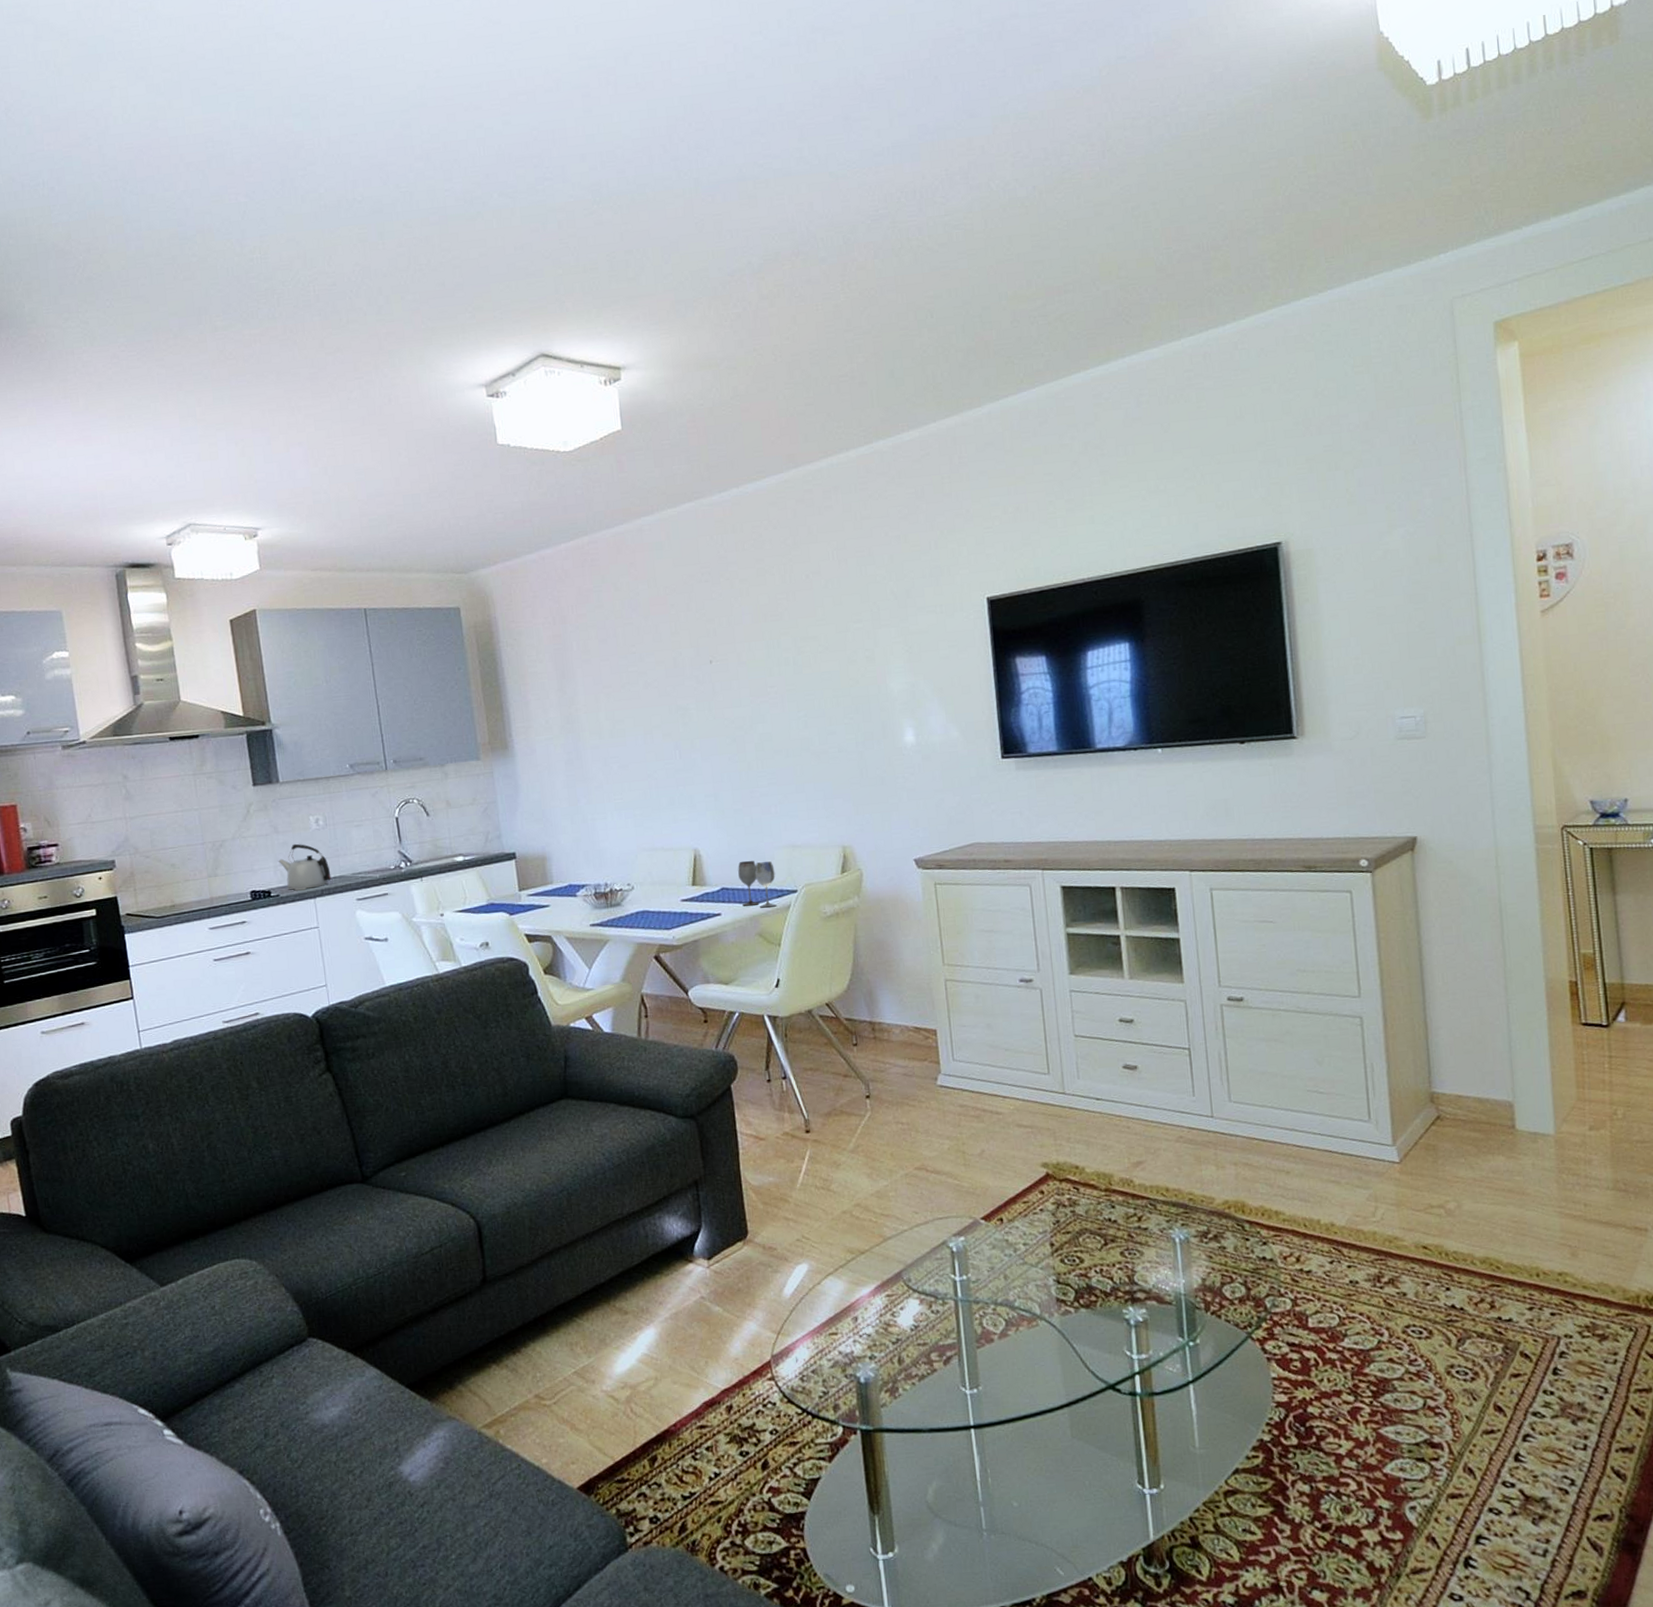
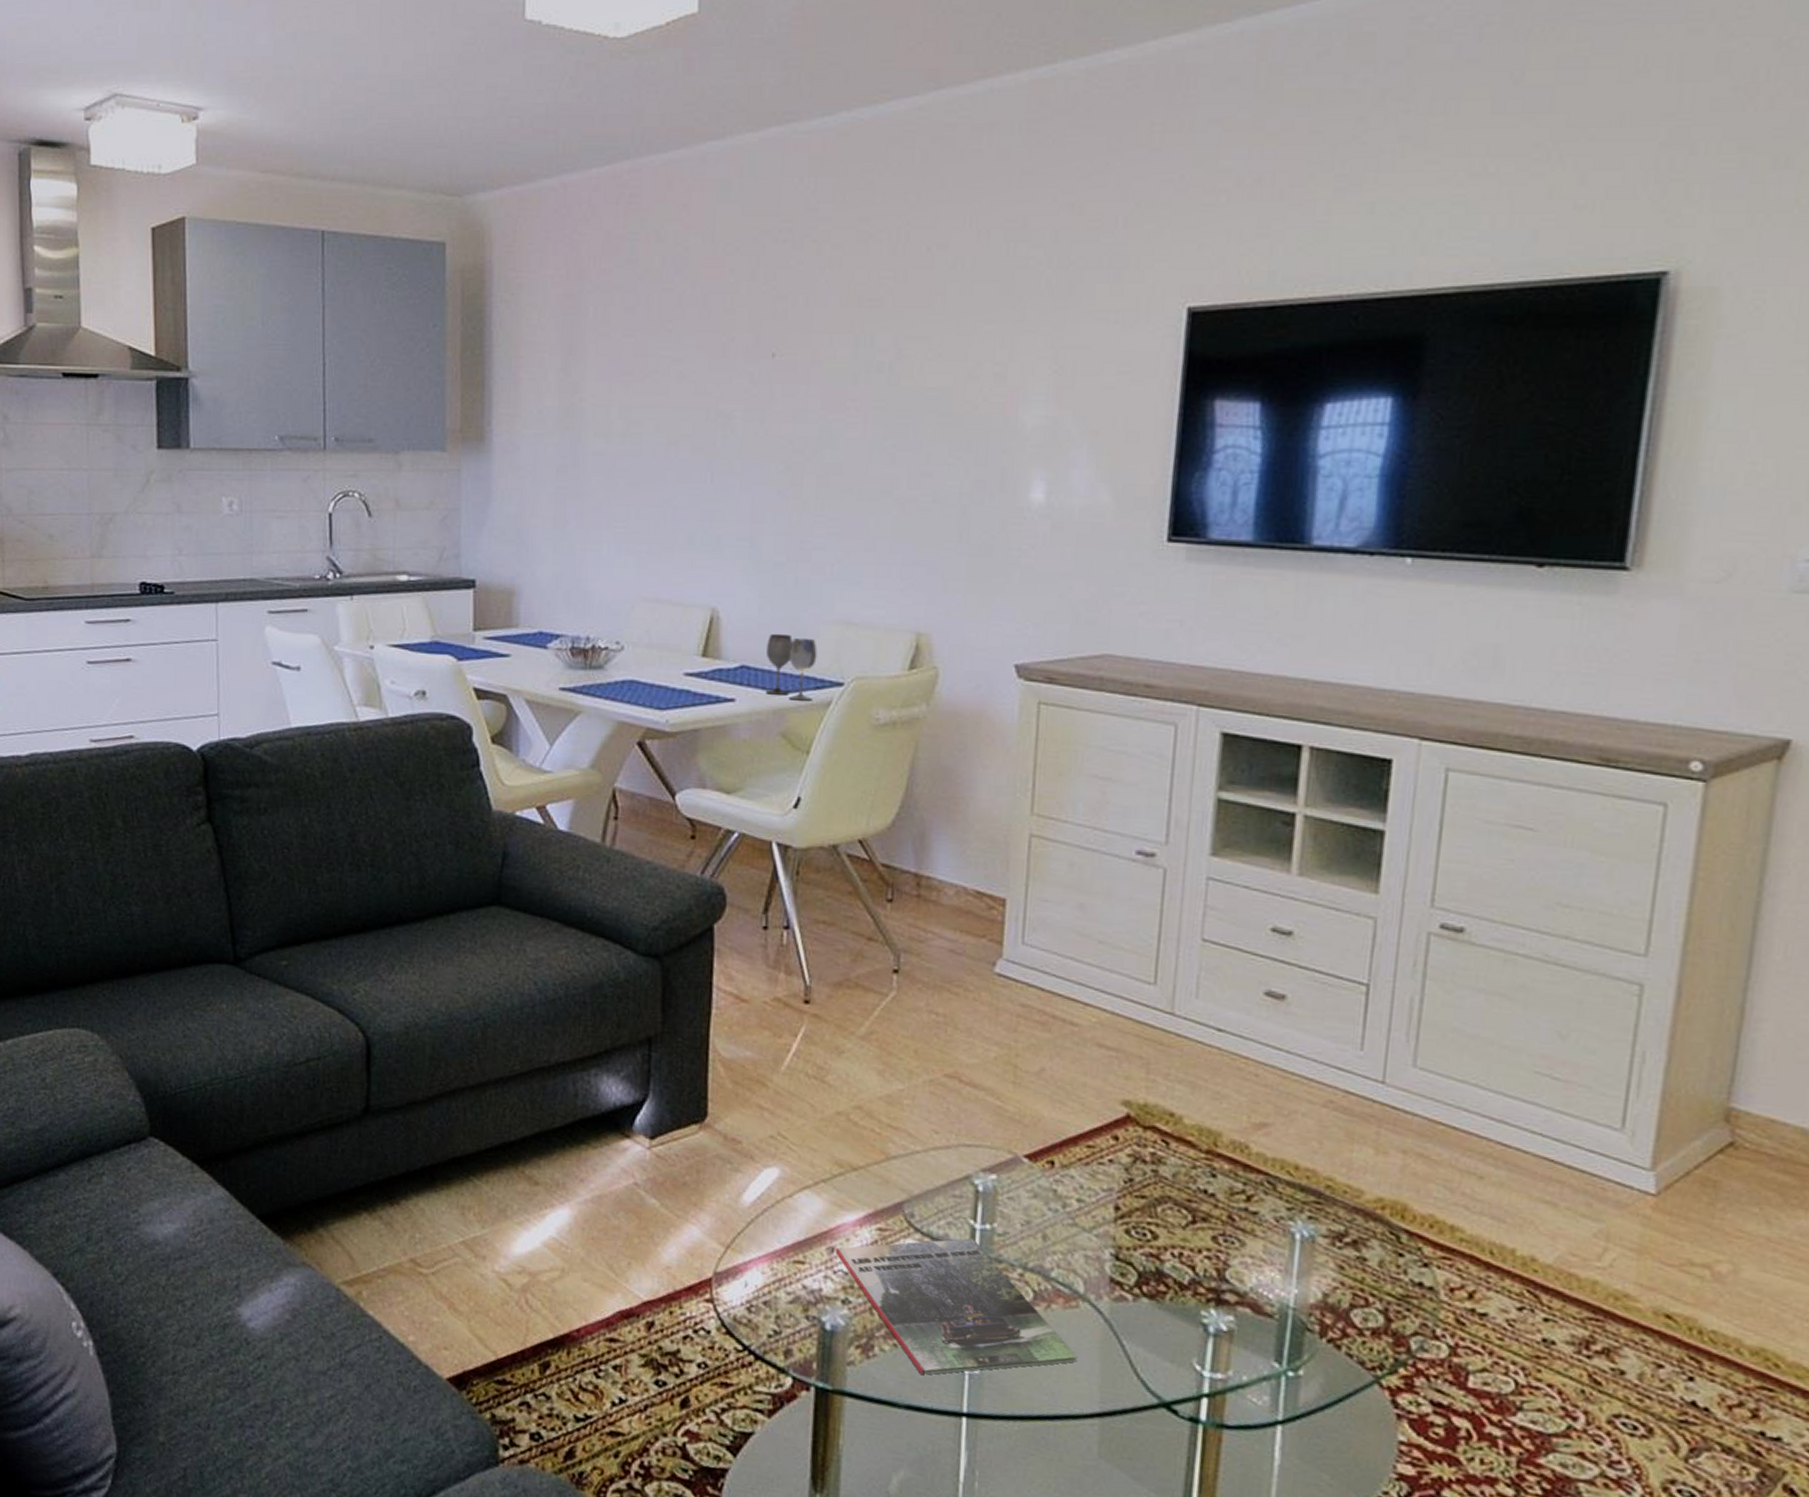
kettle: present [278,843,332,892] -> none [177,529,240,592]
magazine: none [858,1289,1044,1403] -> present [835,1238,1077,1376]

